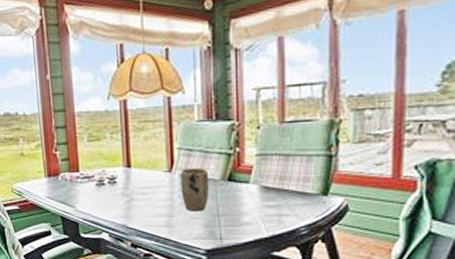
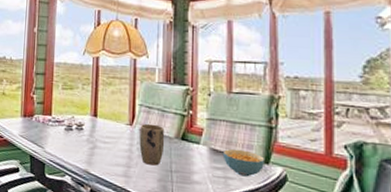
cereal bowl: none [275,183,322,212] -> present [222,148,264,177]

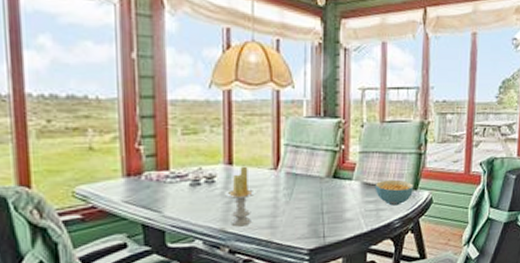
candle: none [90,119,114,171] -> present [225,166,256,227]
plant pot: present [139,123,165,166] -> none [286,165,315,211]

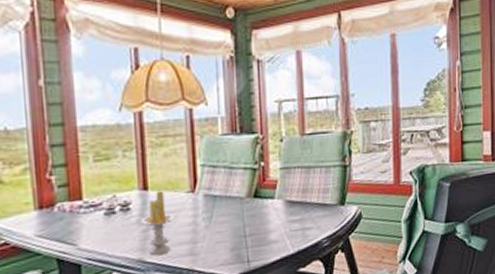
cereal bowl: present [374,179,413,206] -> none [299,195,340,224]

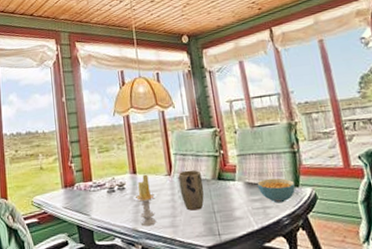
plant pot: none [204,185,236,235] -> present [178,170,204,211]
cereal bowl: none [299,195,340,224] -> present [257,178,295,203]

